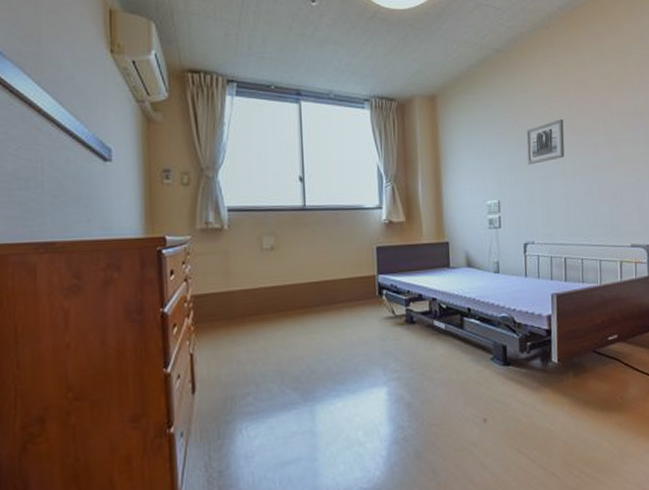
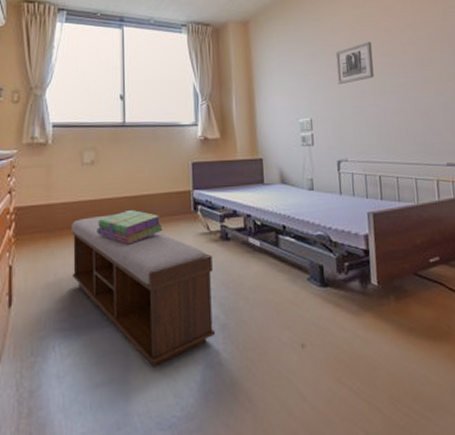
bench: none [253,300,401,445] -> present [71,214,216,368]
stack of books: none [279,295,349,330] -> present [97,209,164,245]

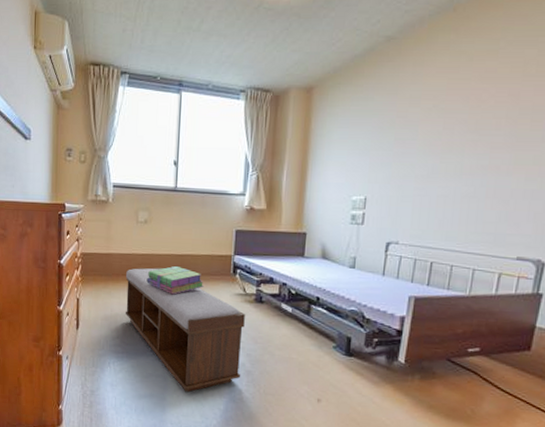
wall art: present [335,42,375,85] -> none [404,115,456,163]

